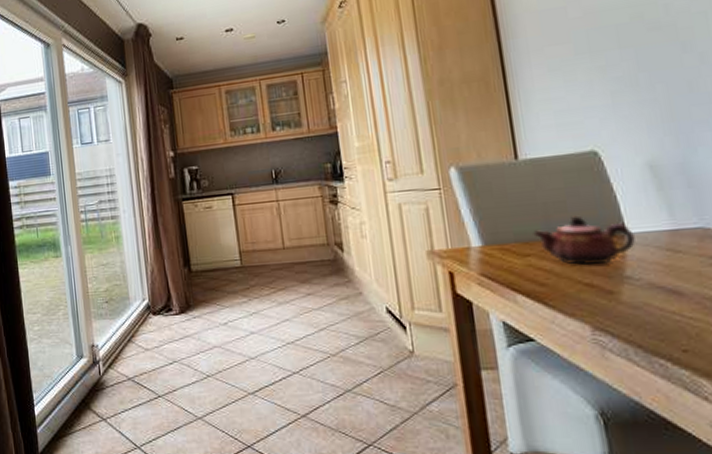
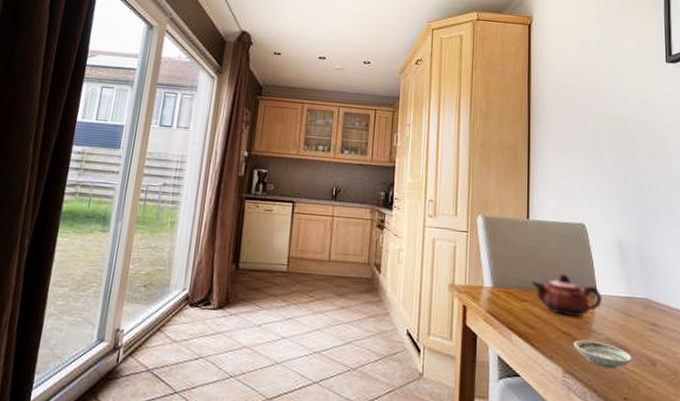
saucer: none [601,288,691,319] -> present [573,339,633,369]

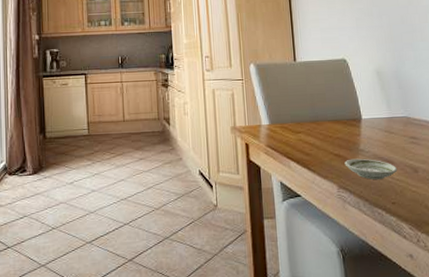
teapot: present [531,273,602,317] -> none [303,104,367,140]

